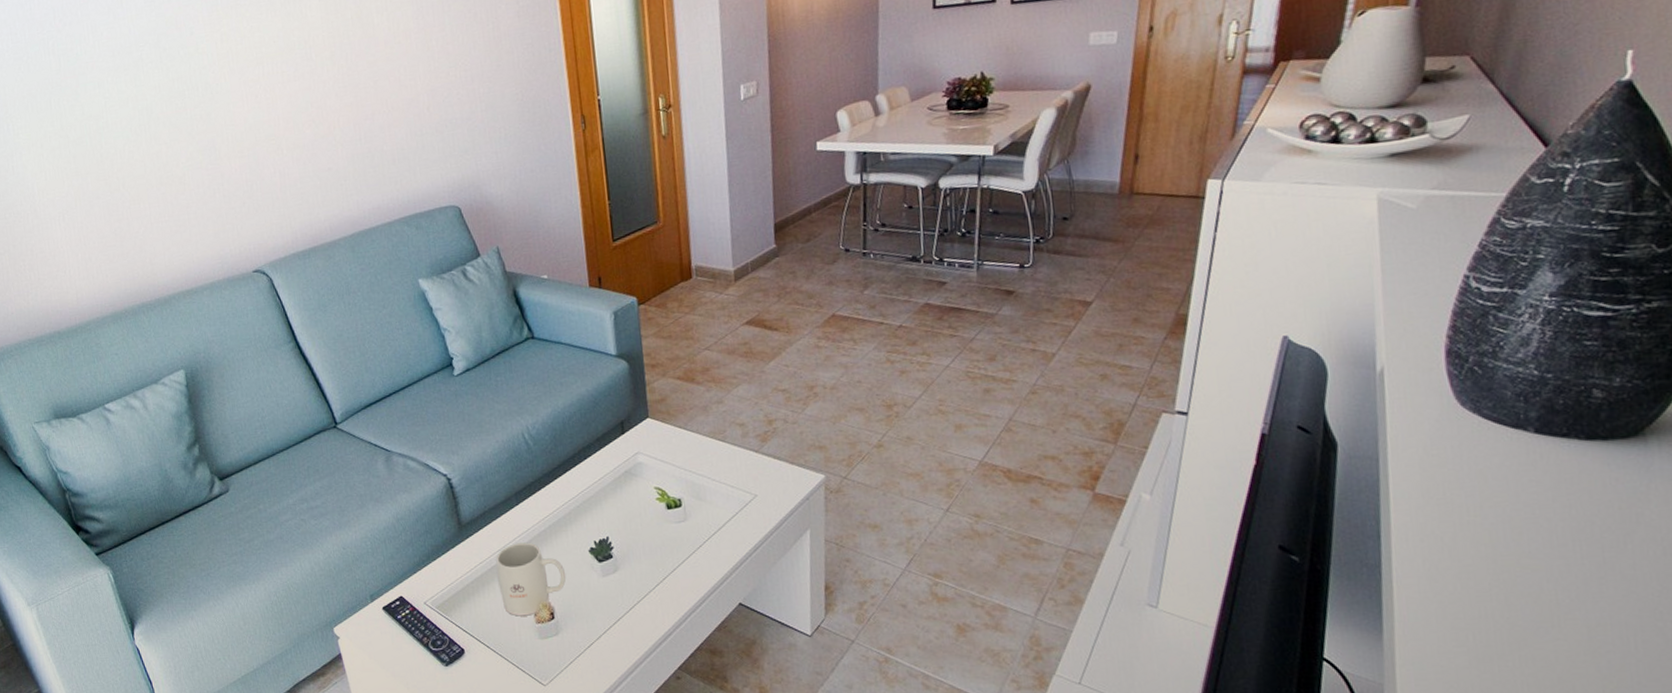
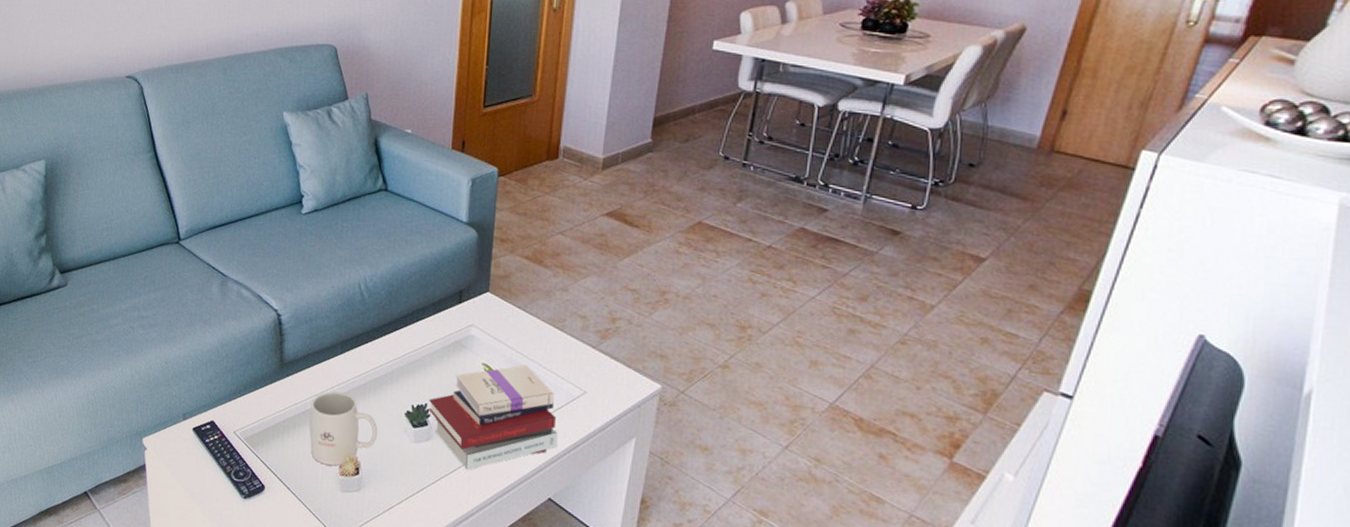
books: none [610,481,738,592] -> present [429,365,558,470]

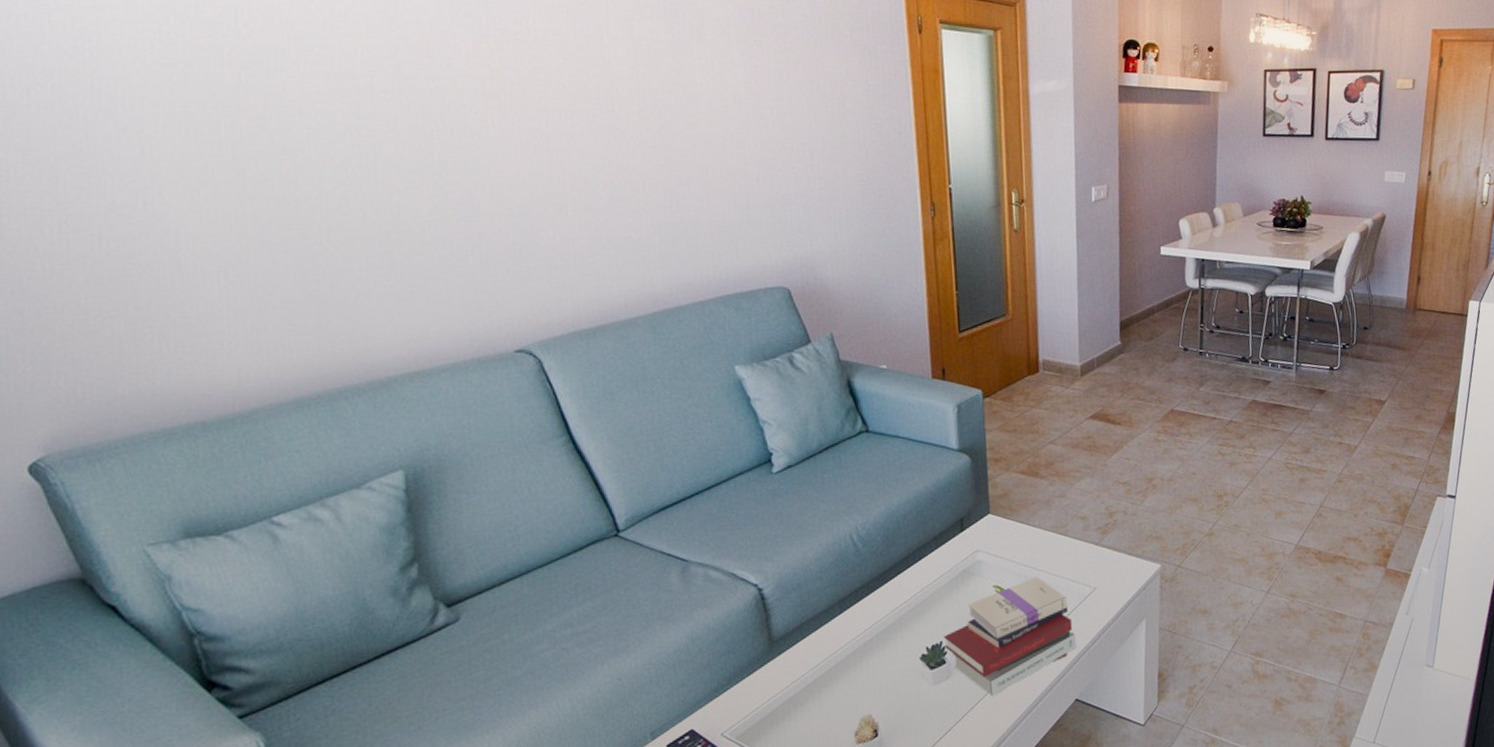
mug: present [309,391,378,466] -> none [812,654,894,739]

